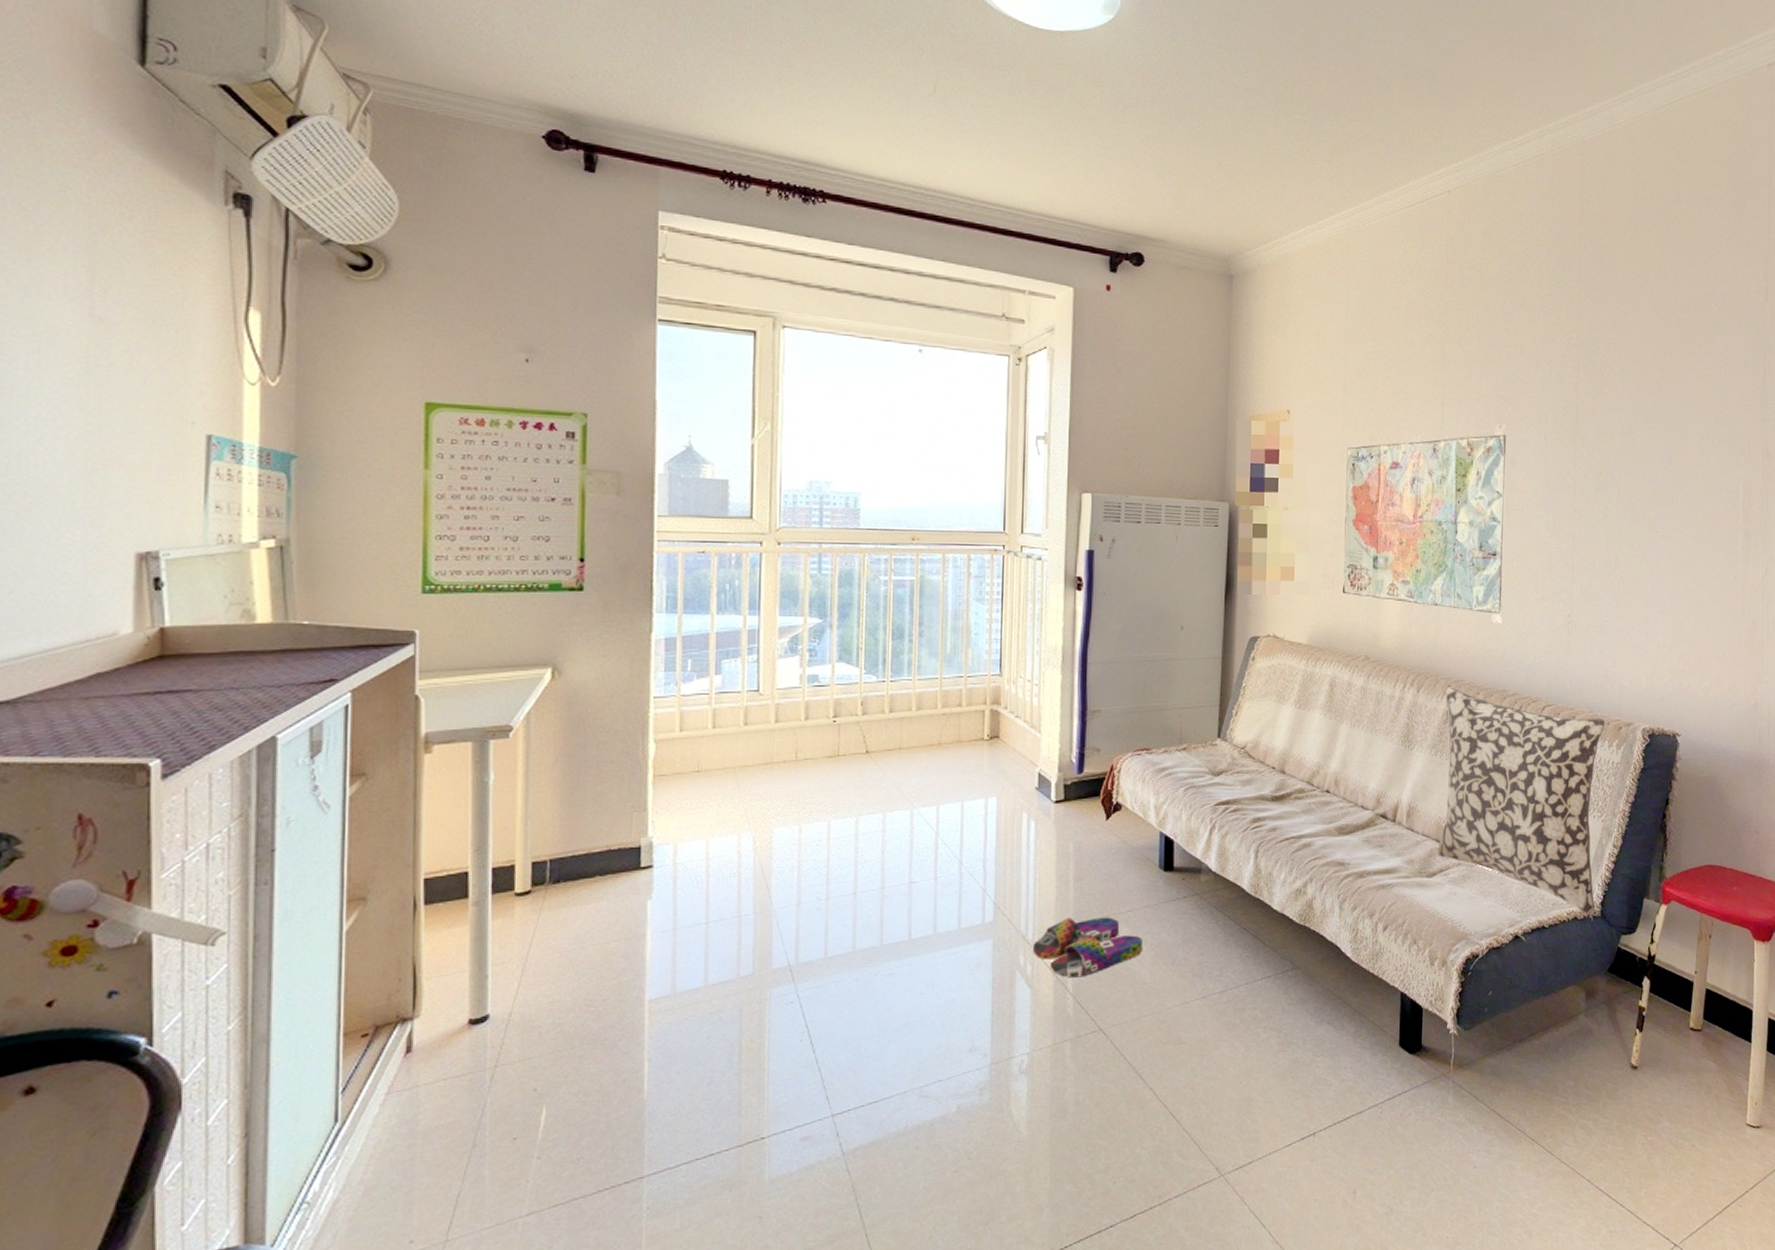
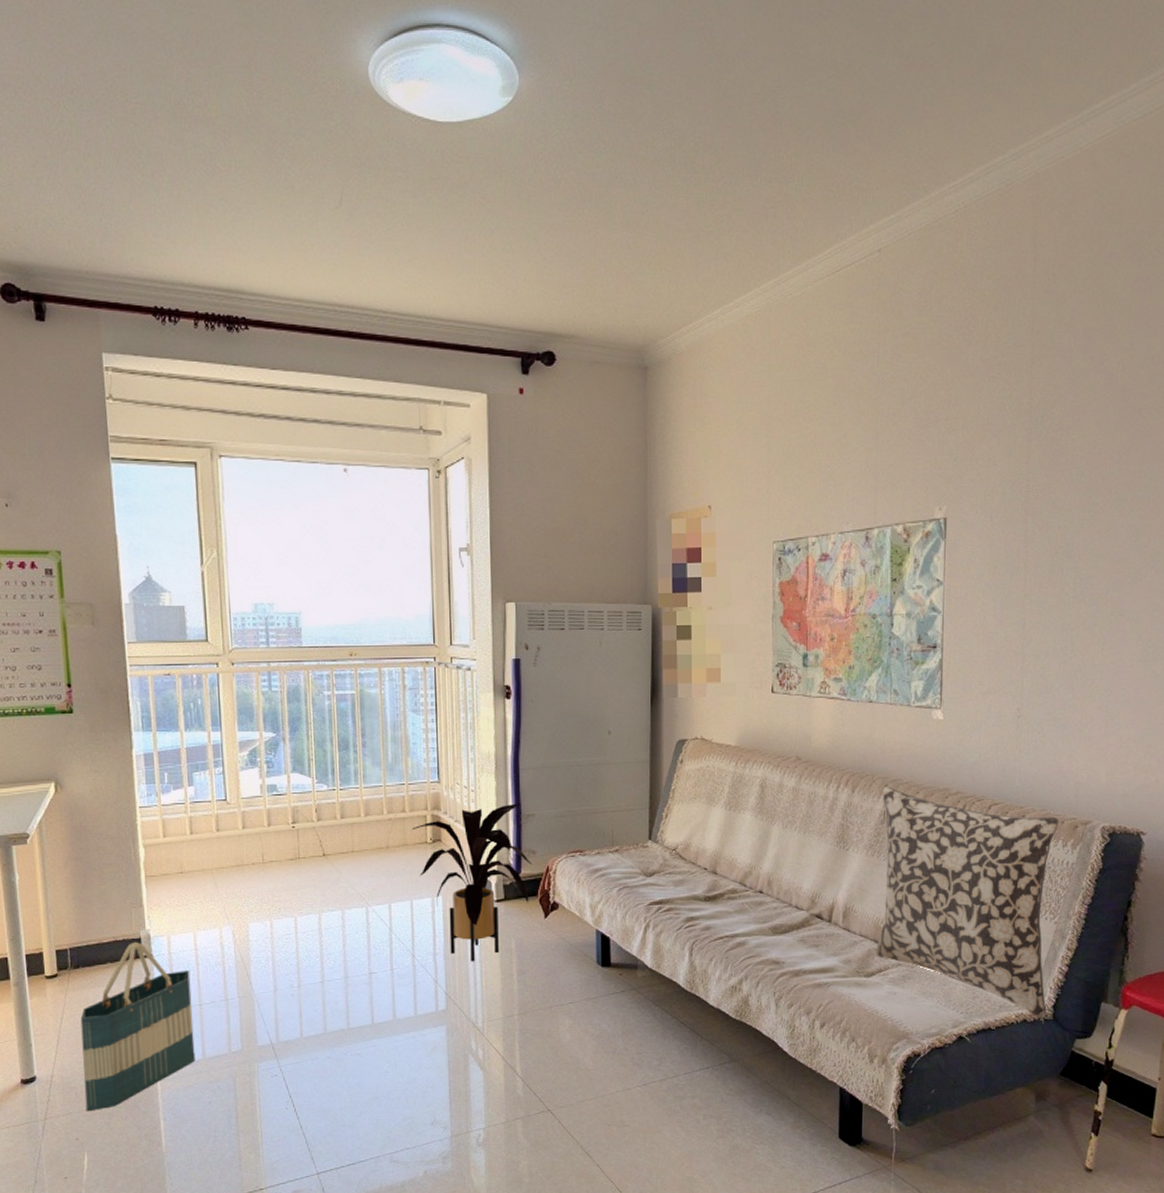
tote bag: none [550,850,698,1056] -> present [80,941,196,1112]
house plant: none [968,698,1096,868] -> present [412,803,532,962]
slippers: present [1032,917,1142,978] -> none [482,1008,584,1063]

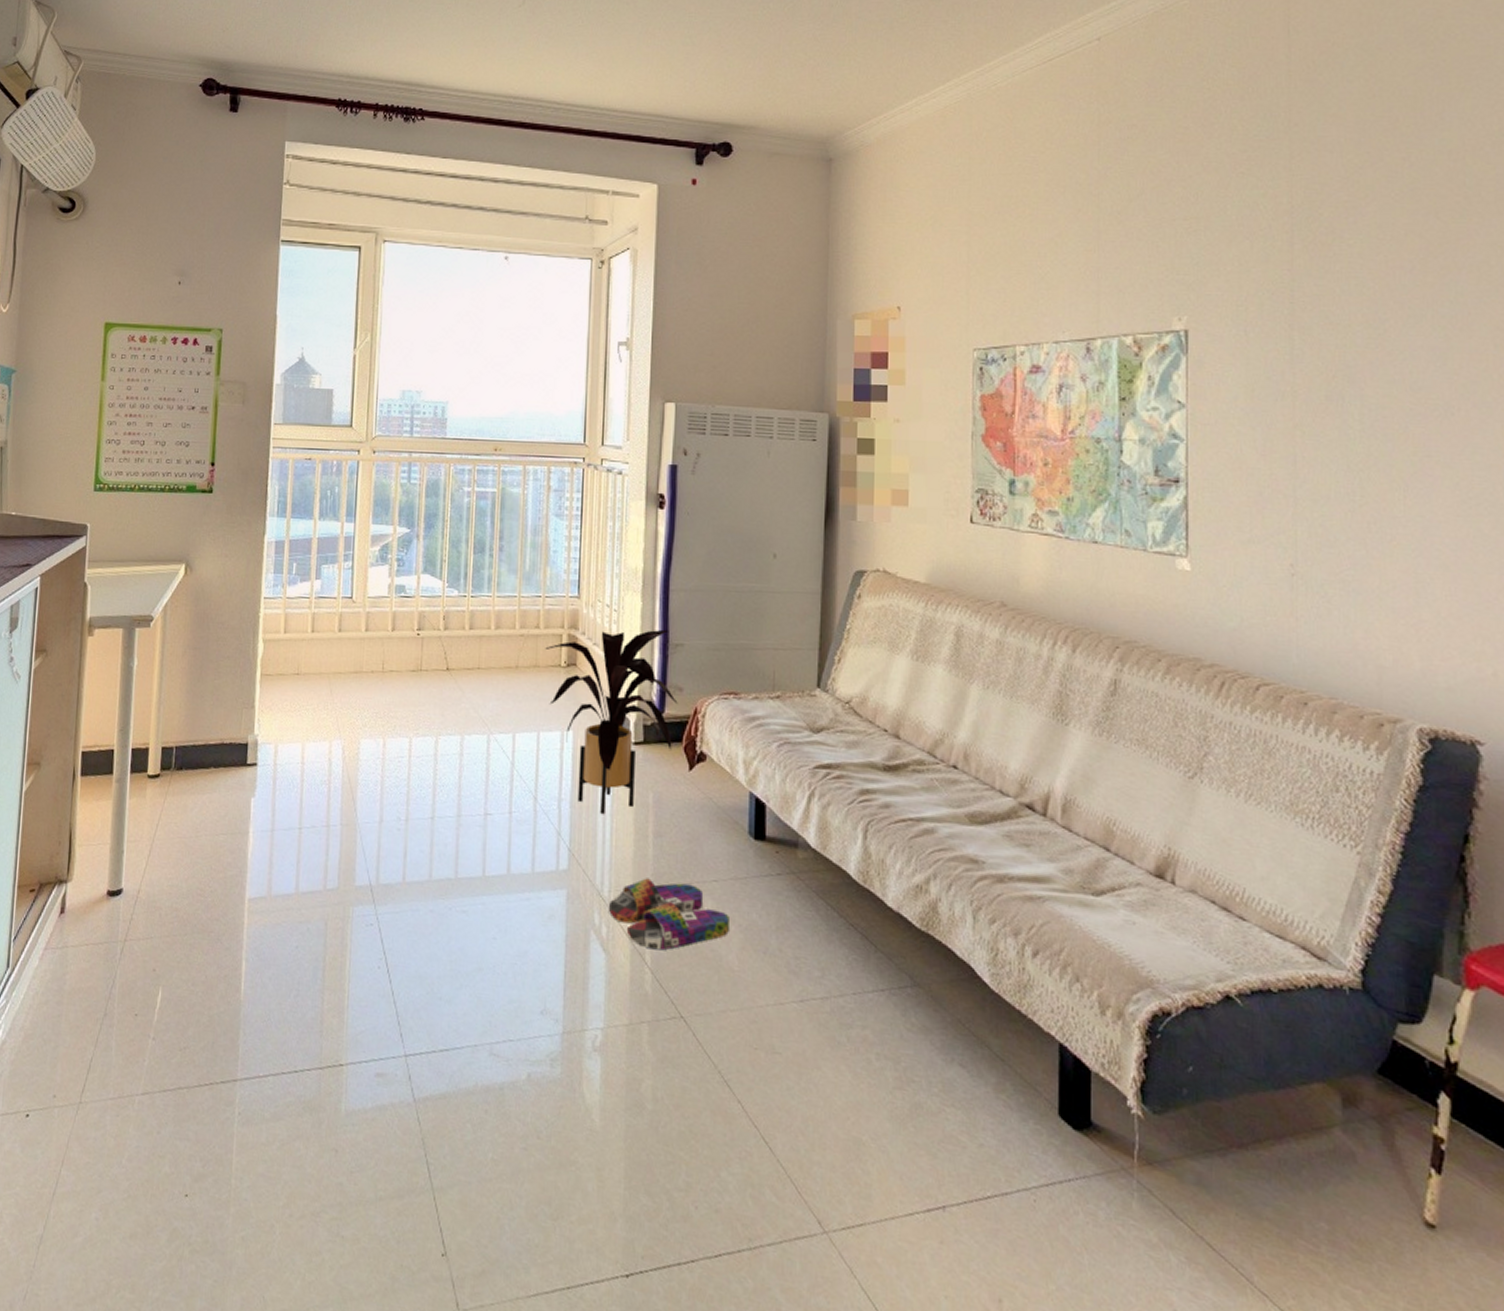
tote bag: present [80,941,196,1112] -> none [167,746,294,939]
slippers: none [482,1008,584,1063] -> present [608,878,729,950]
pillow: present [876,786,1058,1018] -> none [1107,648,1355,986]

